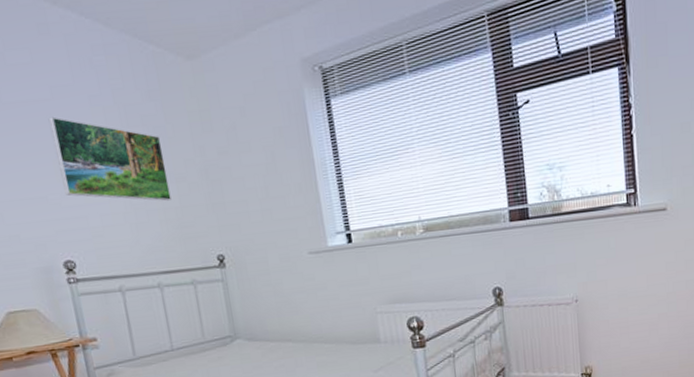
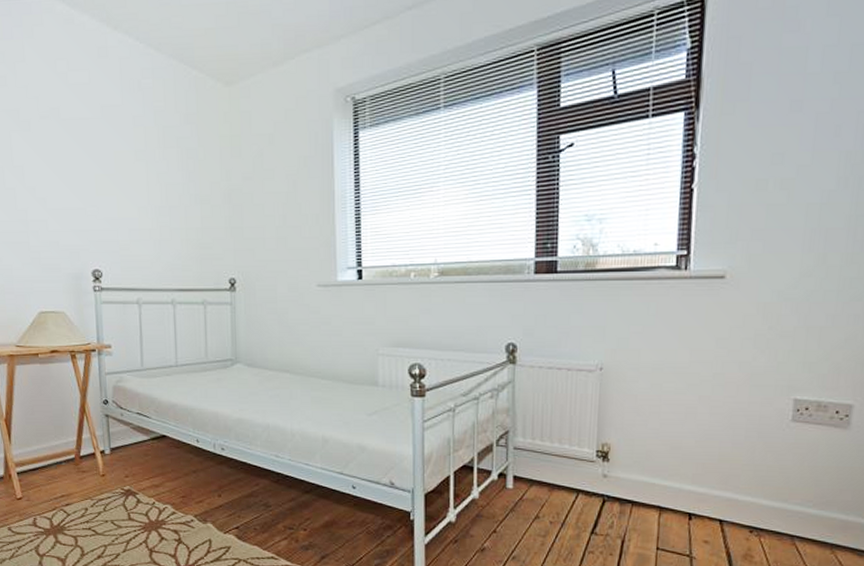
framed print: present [48,116,171,202] -> none [96,134,194,222]

